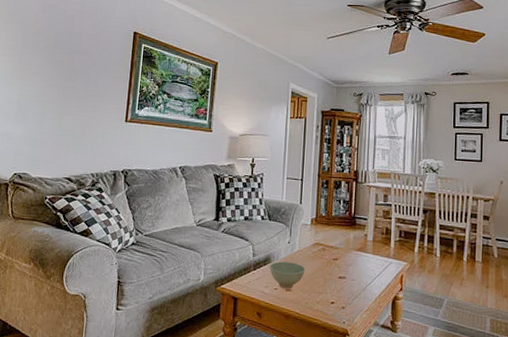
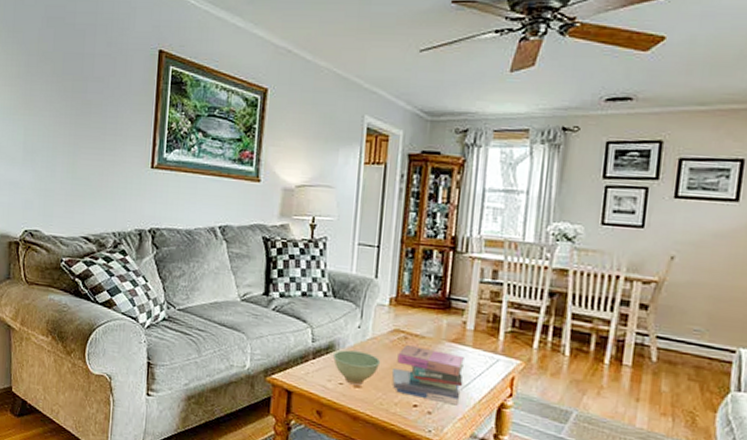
books: none [314,255,367,300] -> present [391,345,464,406]

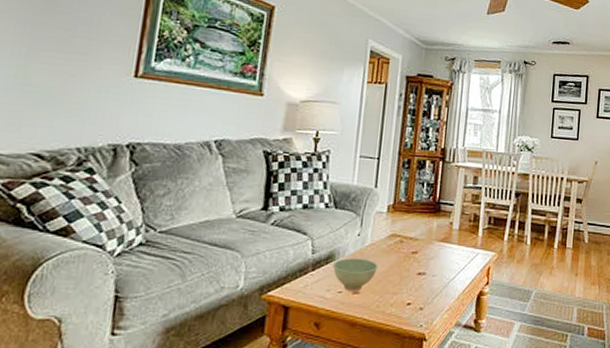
books: present [391,345,464,406] -> none [388,248,451,299]

